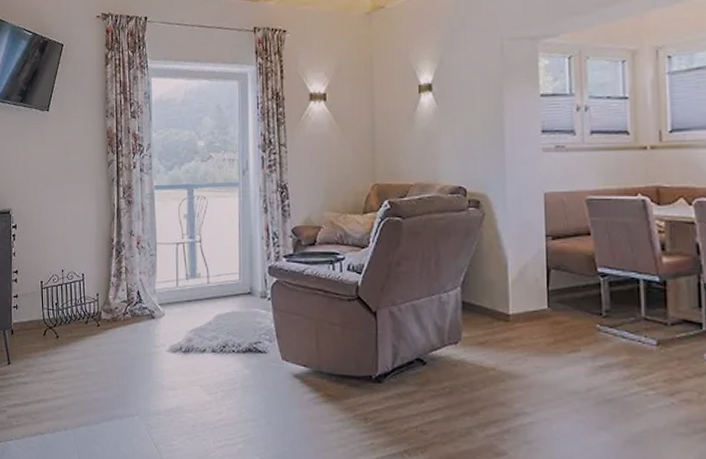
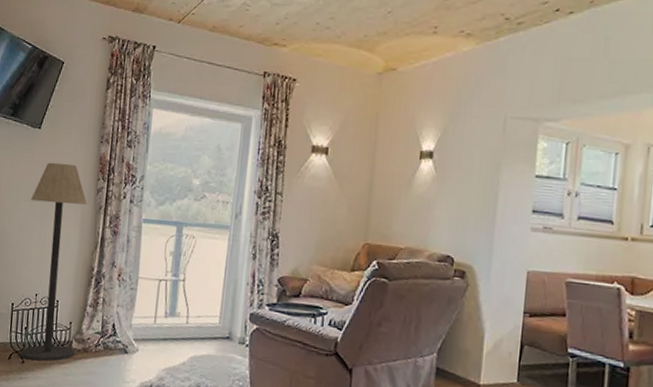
floor lamp: none [47,141,104,335] -> present [19,162,87,361]

